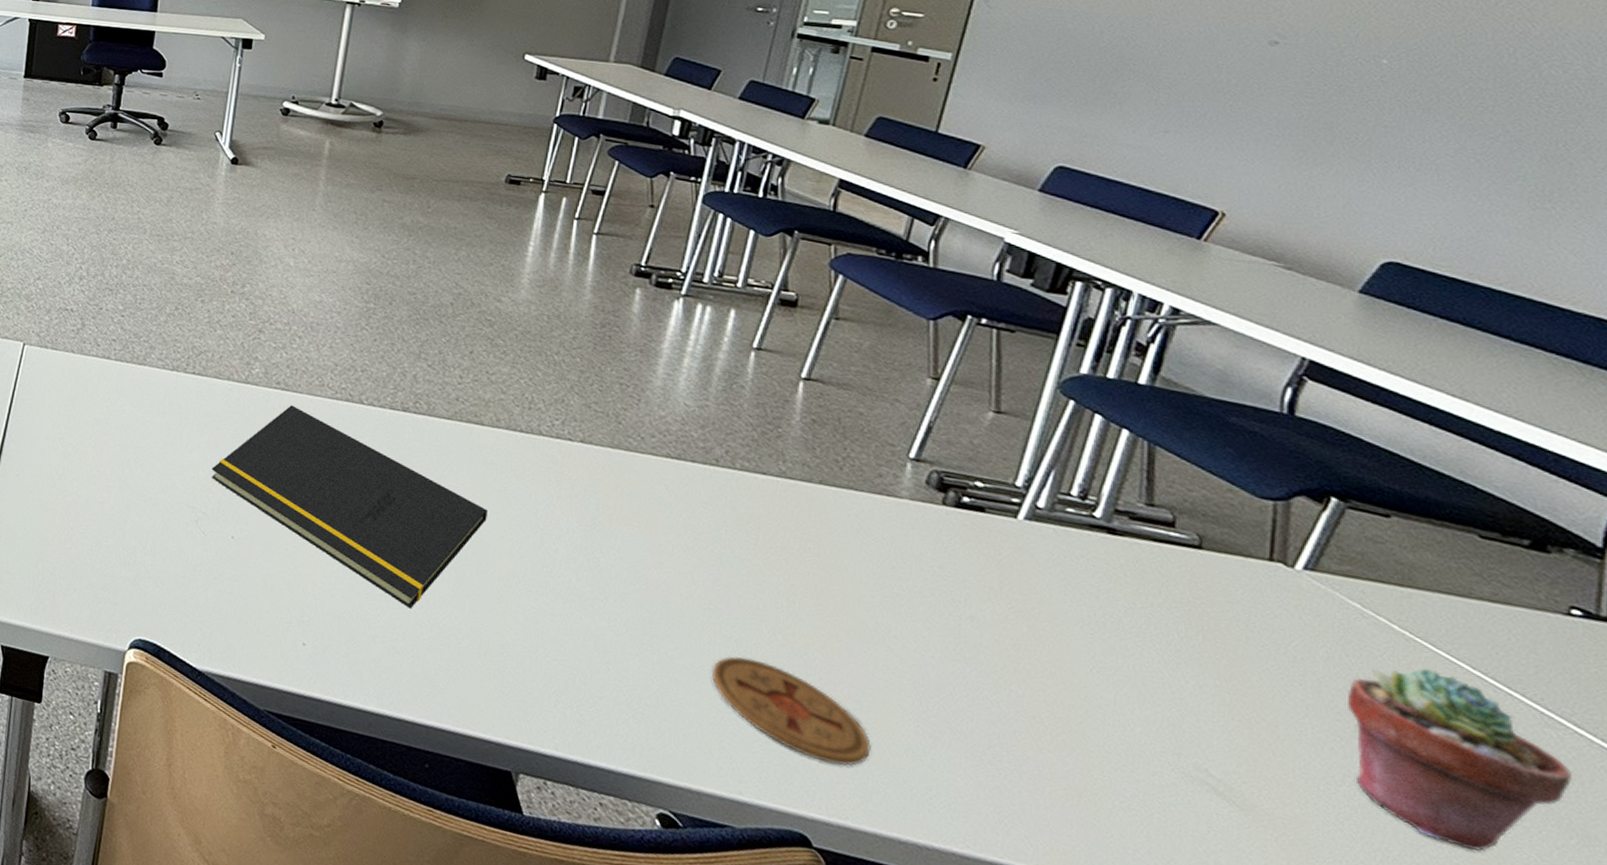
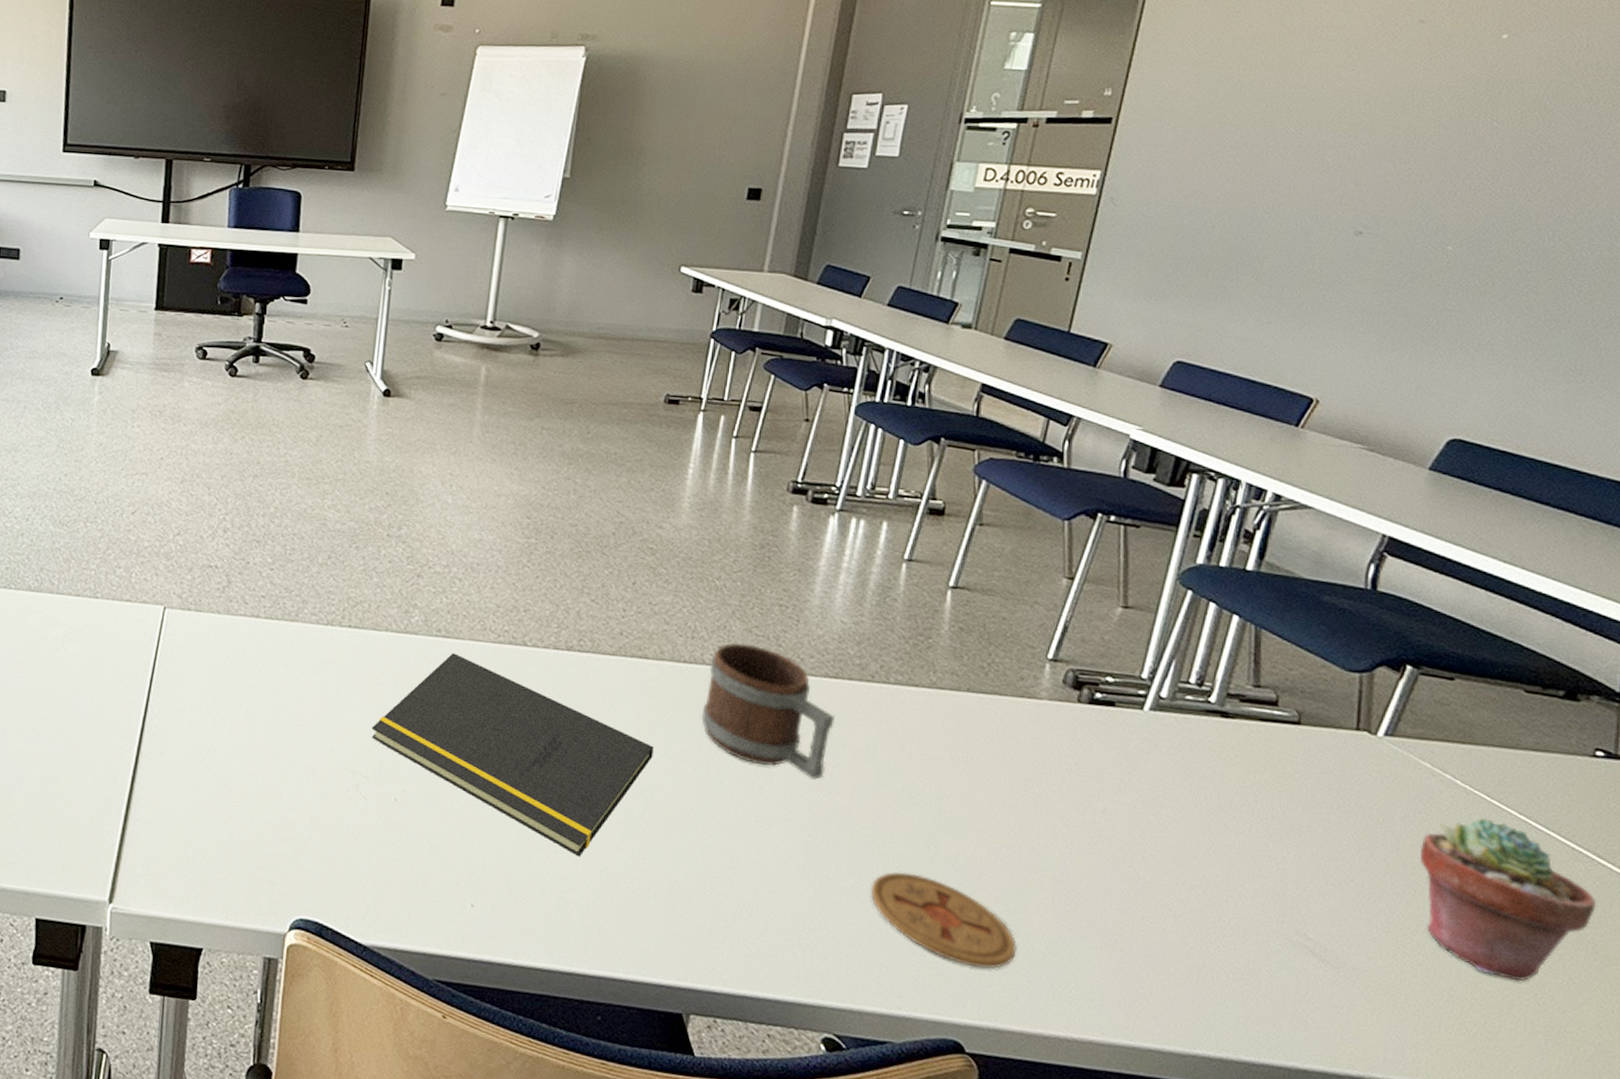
mug: none [537,417,676,557] -> present [701,643,834,780]

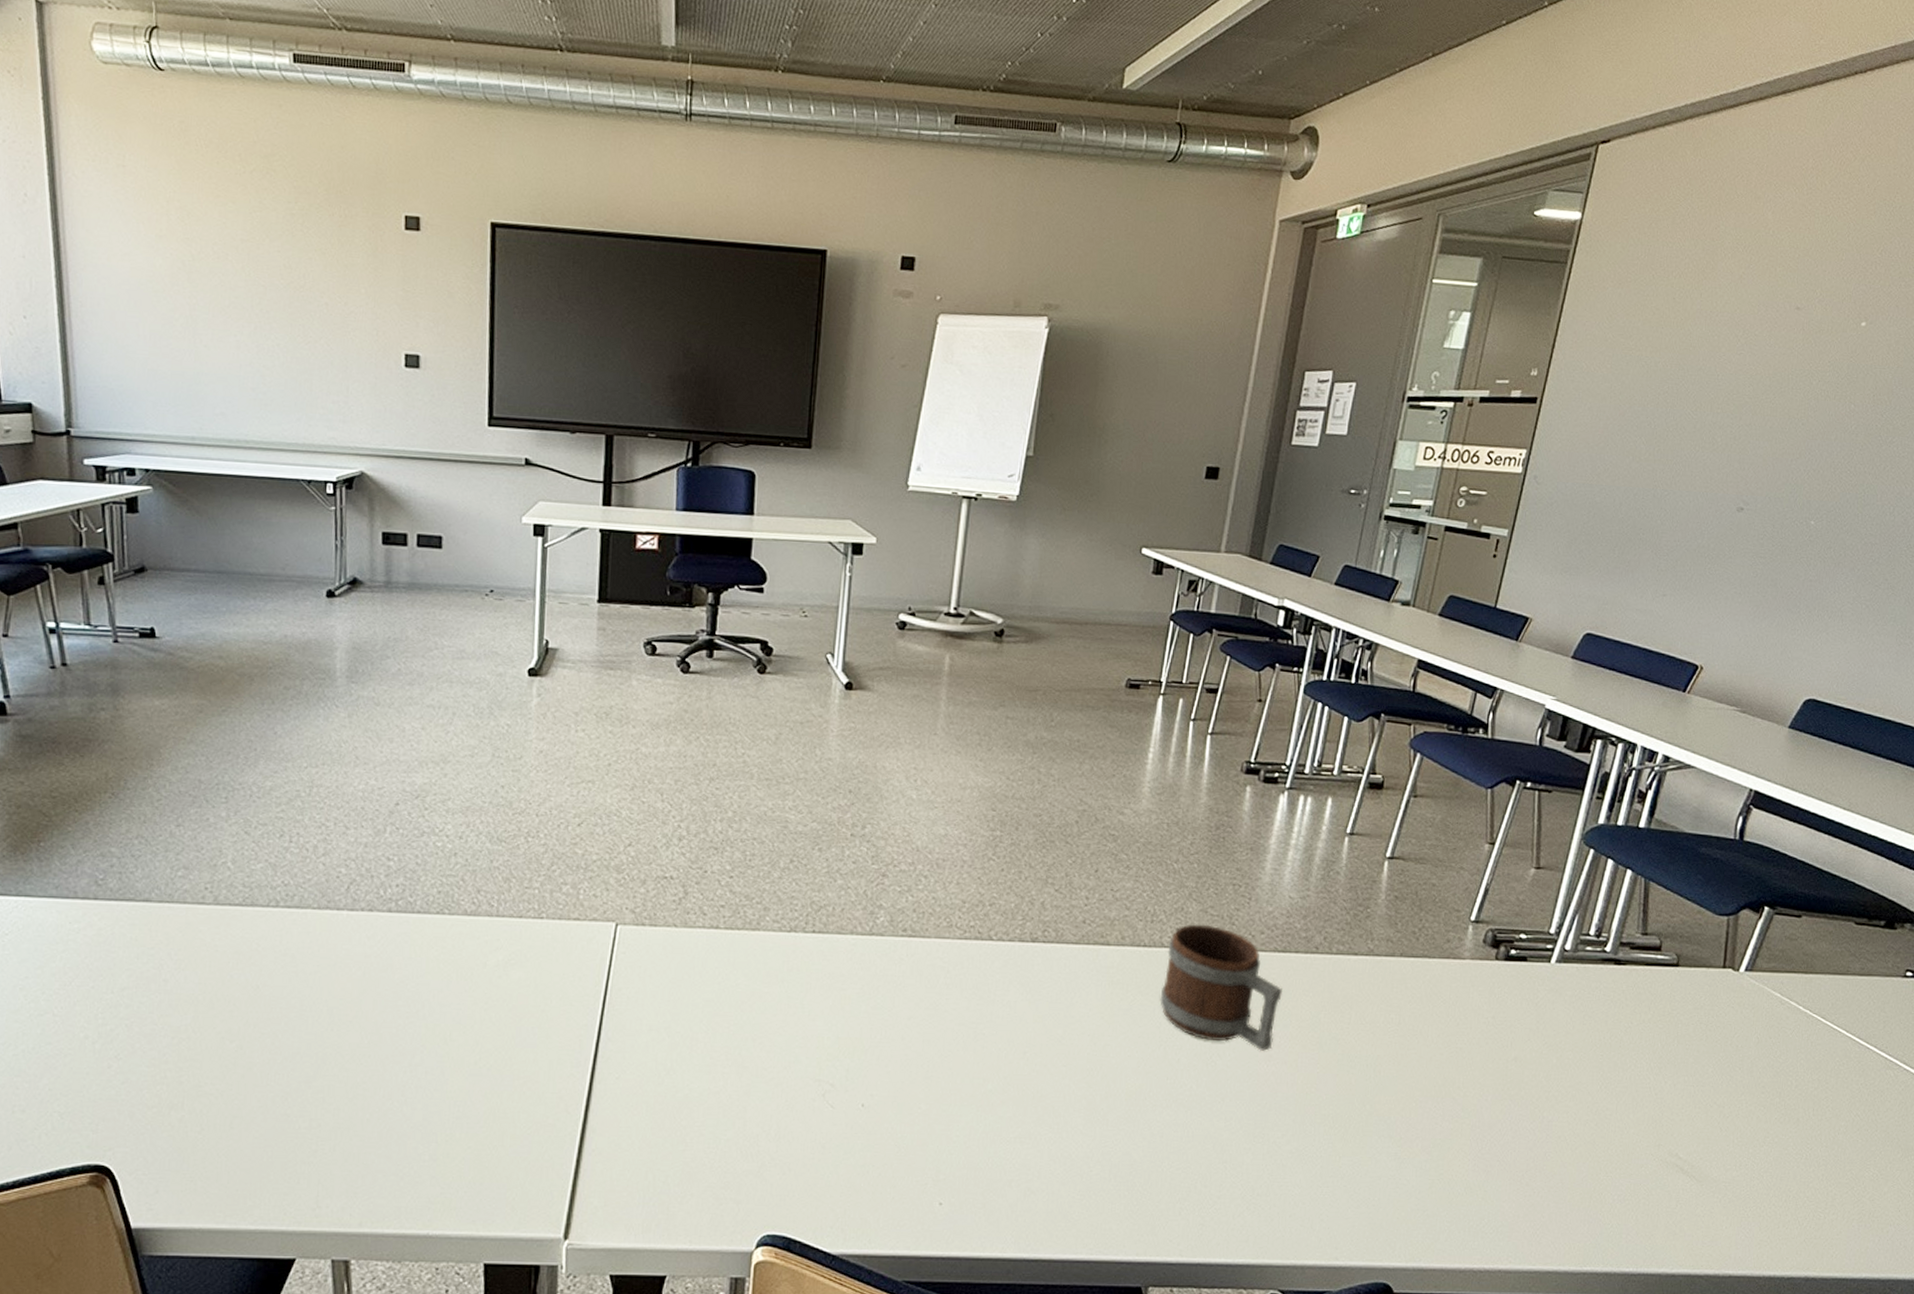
notepad: present [371,653,654,857] -> none [837,952,1115,1146]
coaster: present [871,872,1017,969] -> none [1313,1132,1439,1214]
potted succulent: present [1421,818,1597,982] -> none [1769,1038,1902,1178]

